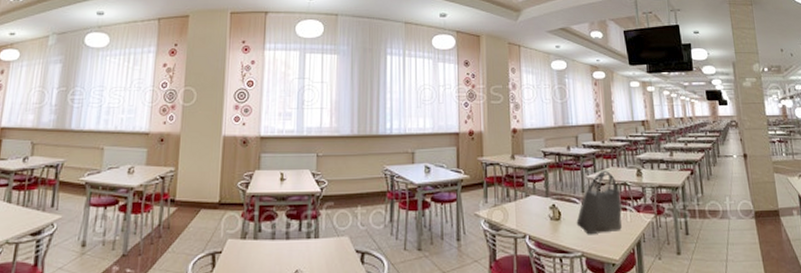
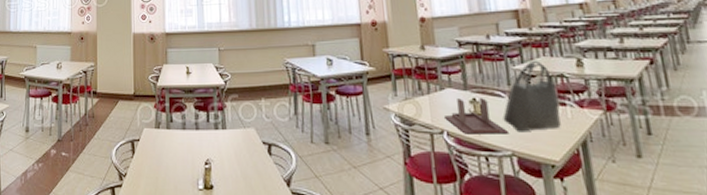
napkin holder: none [528,203,580,238] -> present [445,97,508,134]

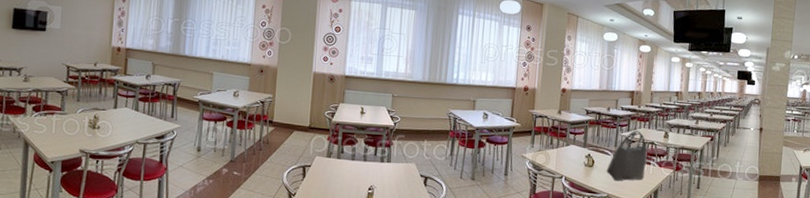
napkin holder: present [445,97,508,134] -> none [565,153,608,182]

